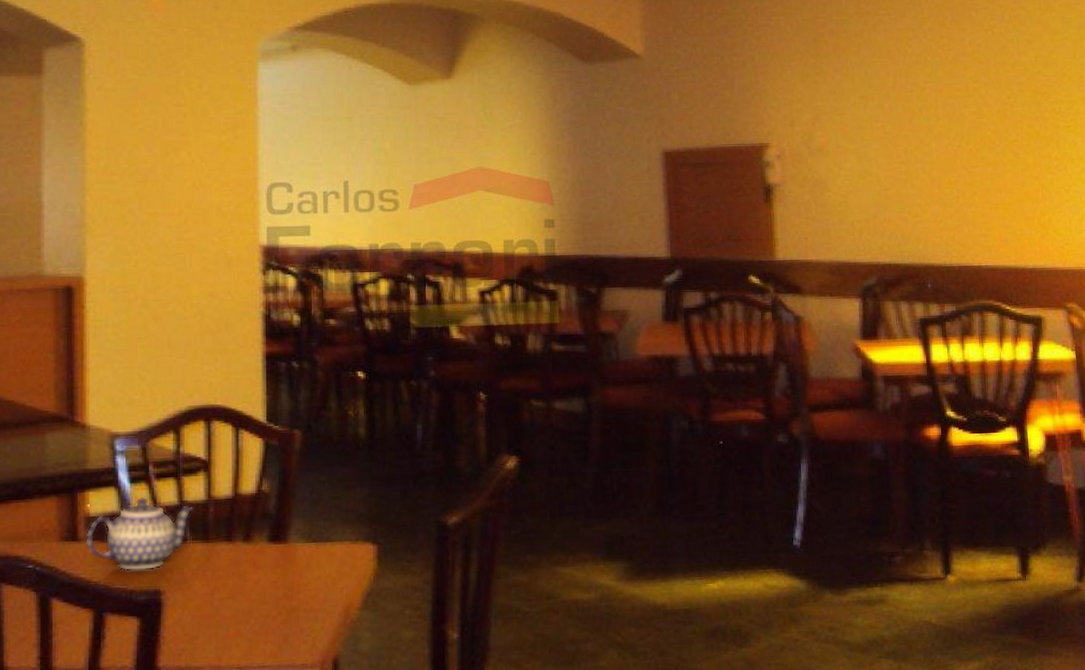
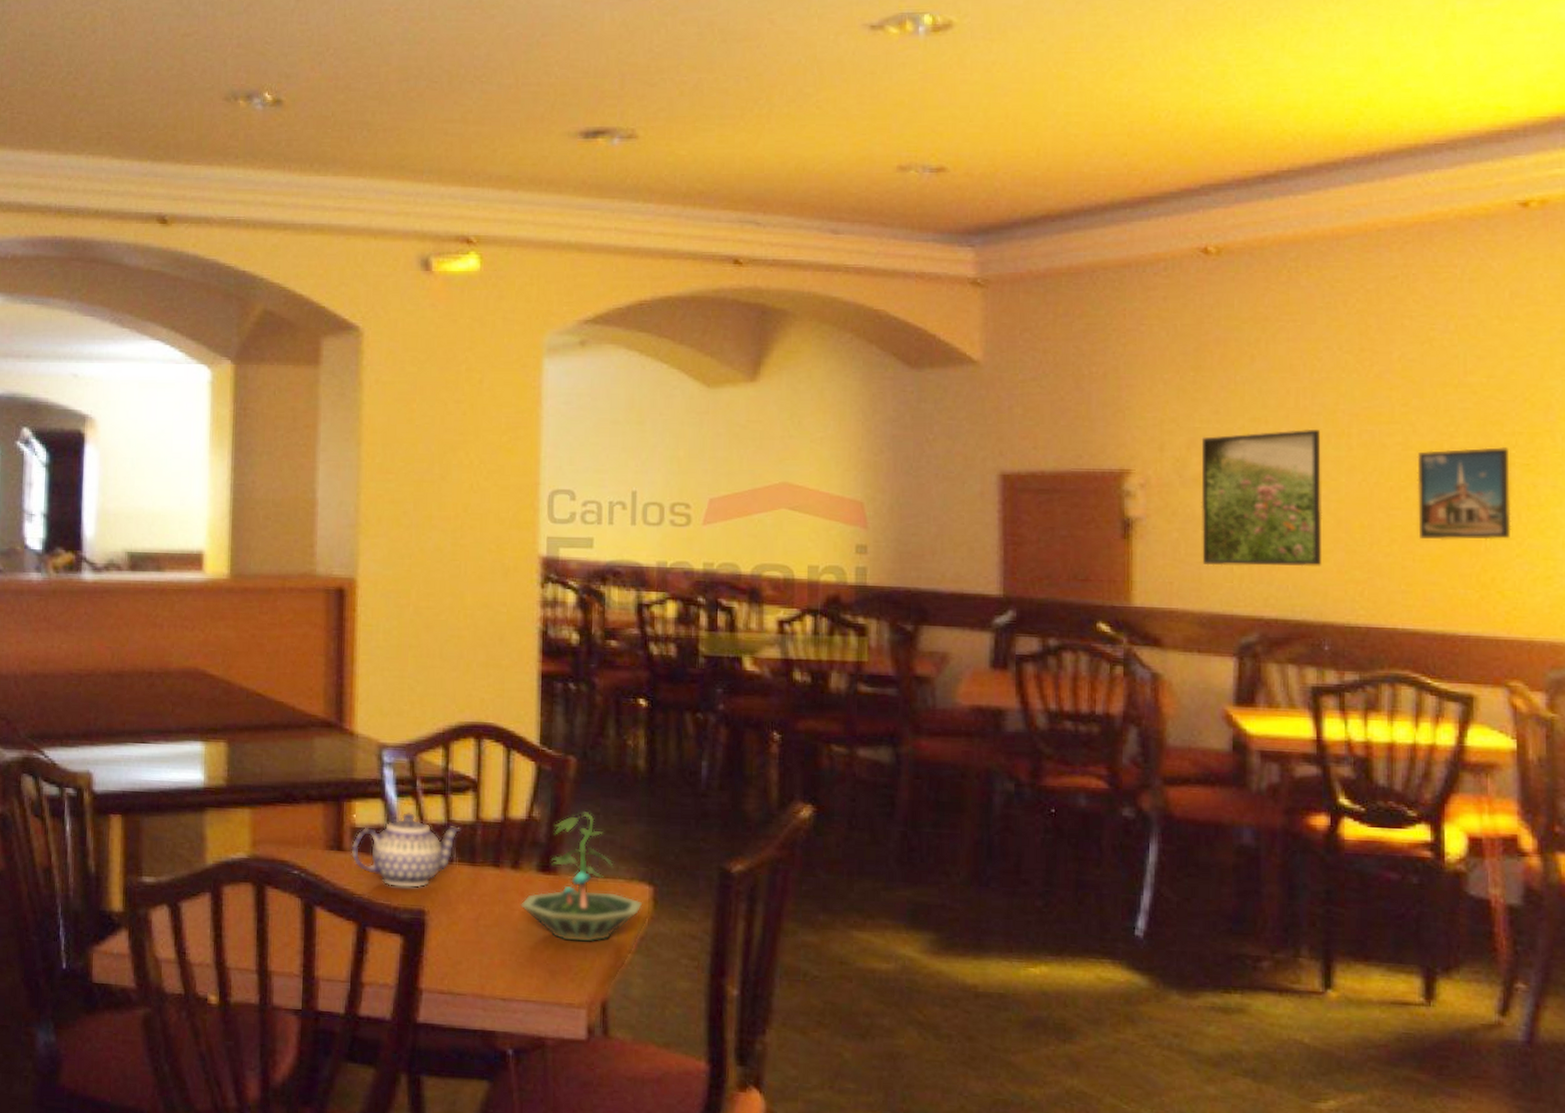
terrarium: none [253,481,367,605] -> present [521,812,642,942]
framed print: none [823,103,921,222] -> present [1201,428,1322,567]
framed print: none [988,113,1061,191] -> present [1417,447,1511,540]

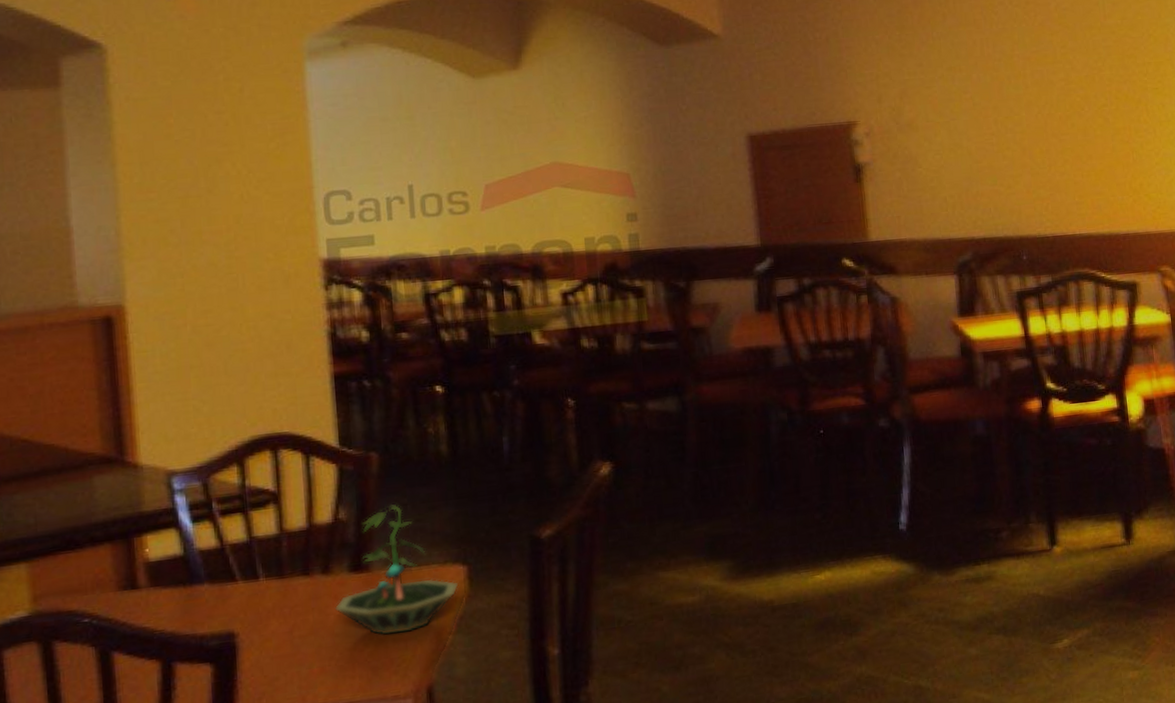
teapot: present [351,811,461,889] -> none [146,535,266,616]
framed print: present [1201,428,1322,567] -> none [910,72,1014,199]
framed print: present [1417,447,1511,540] -> none [1076,76,1150,157]

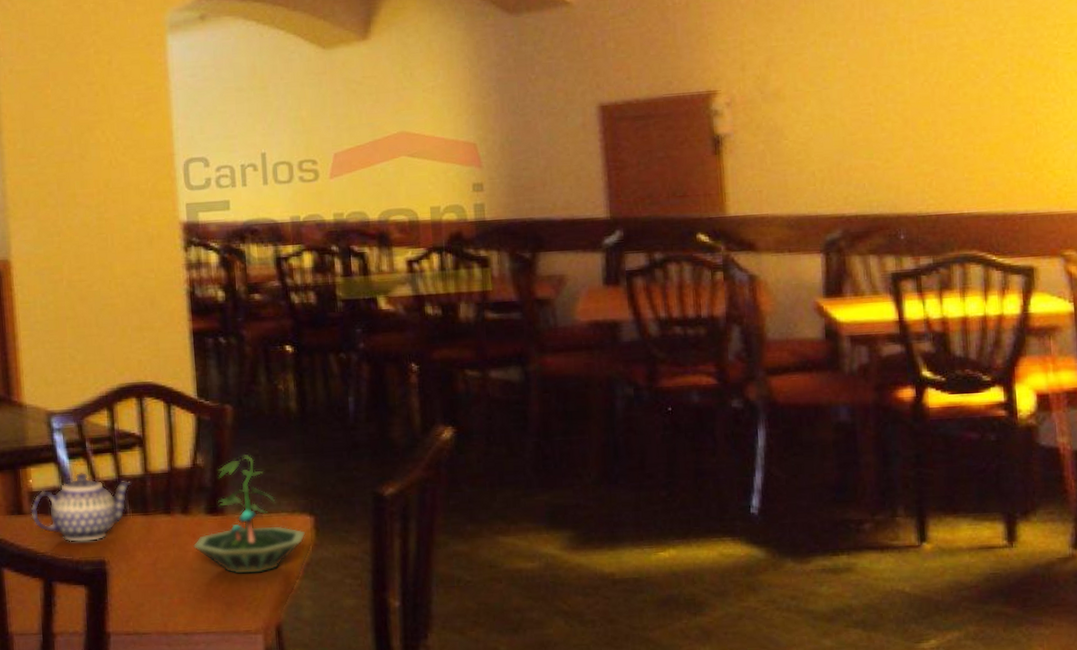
teapot: none [146,535,266,616] -> present [30,471,132,543]

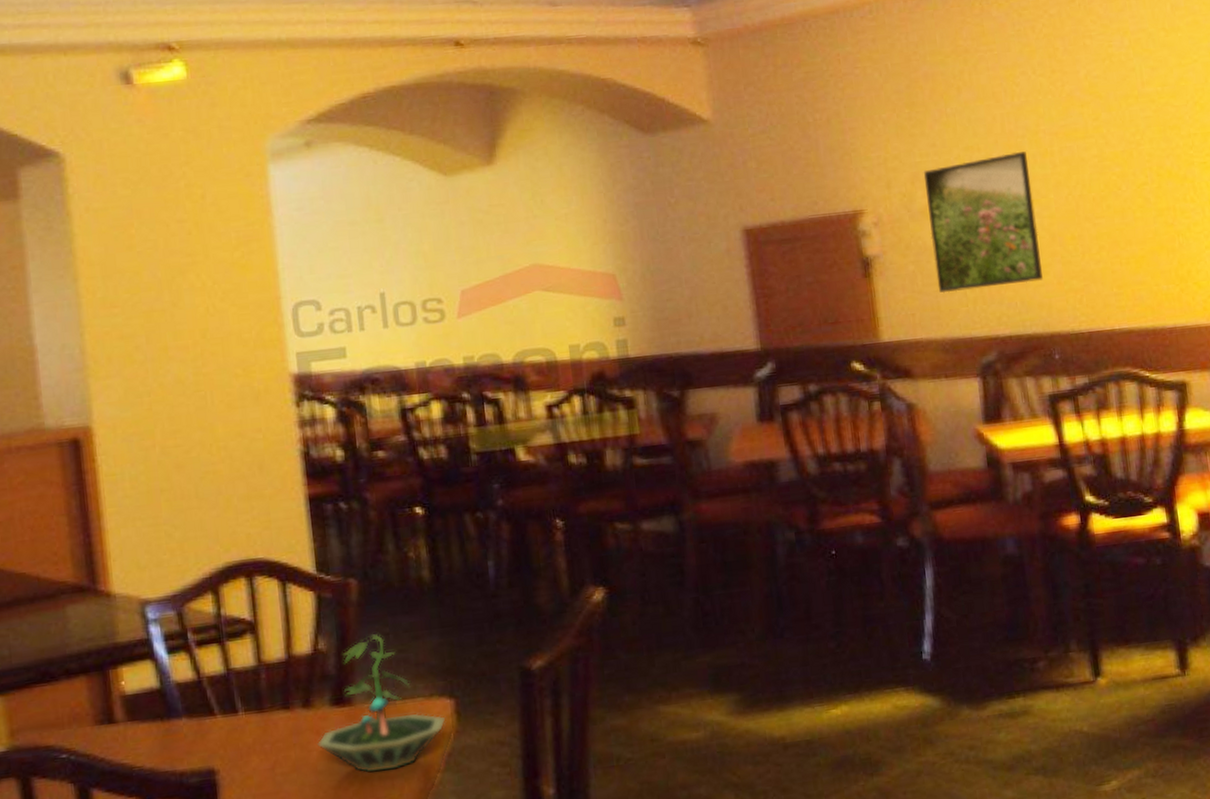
teapot: present [30,471,132,543] -> none [123,667,244,752]
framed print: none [778,37,893,172] -> present [923,150,1043,294]

